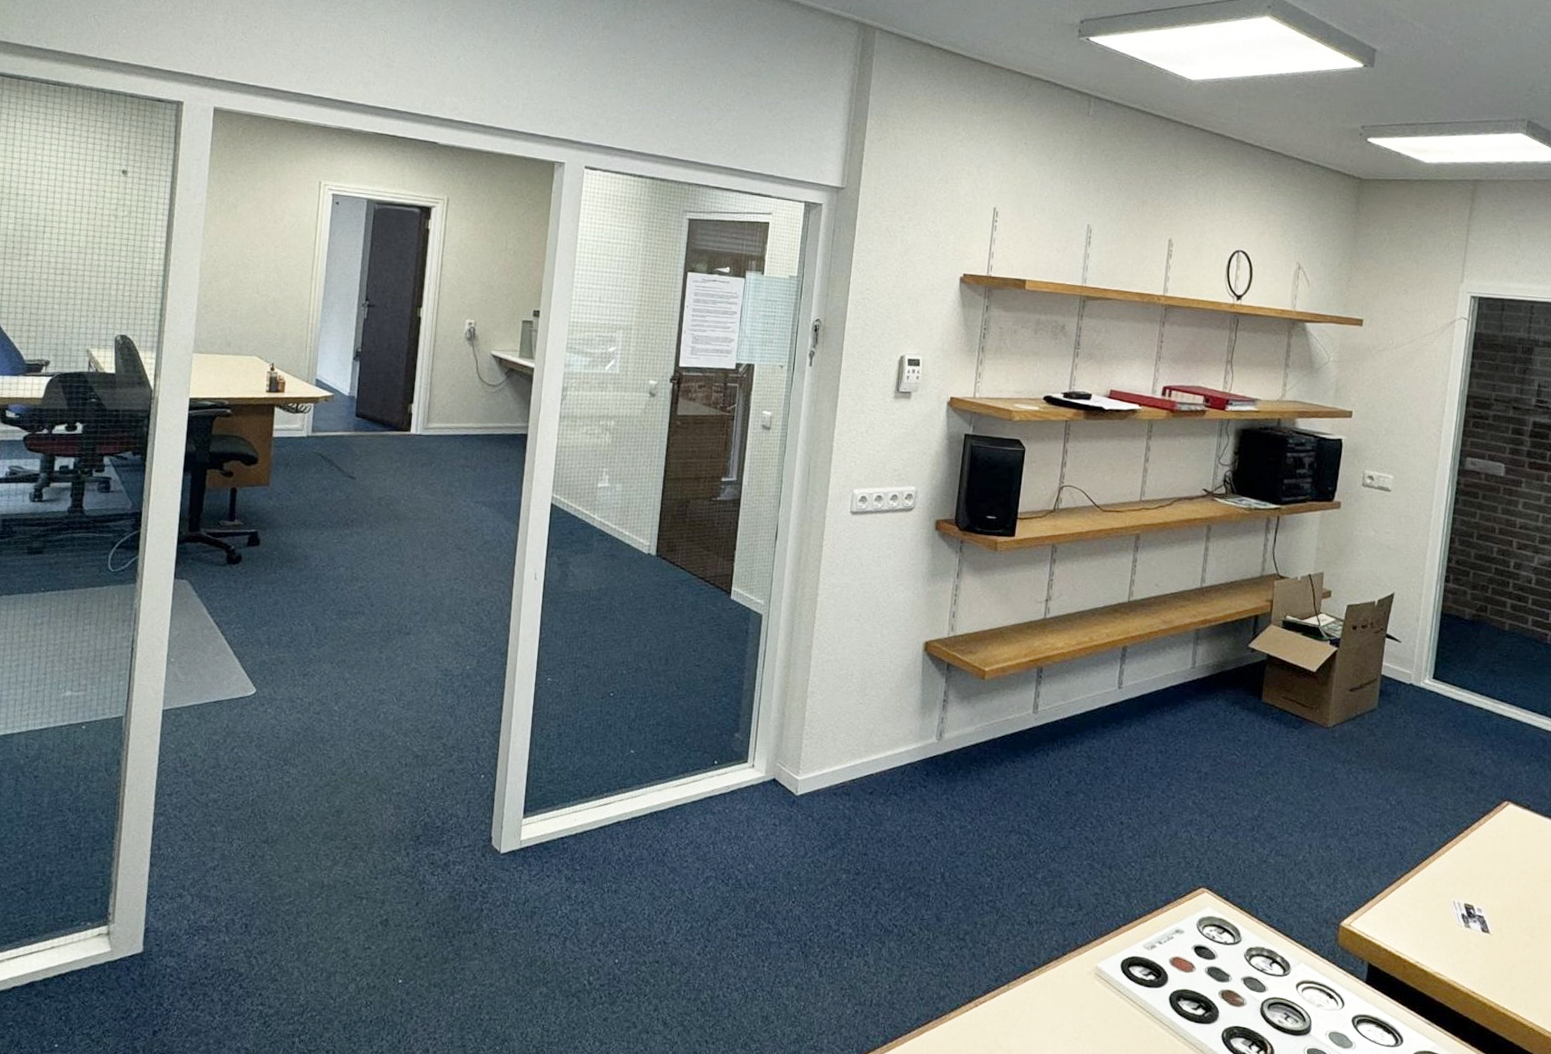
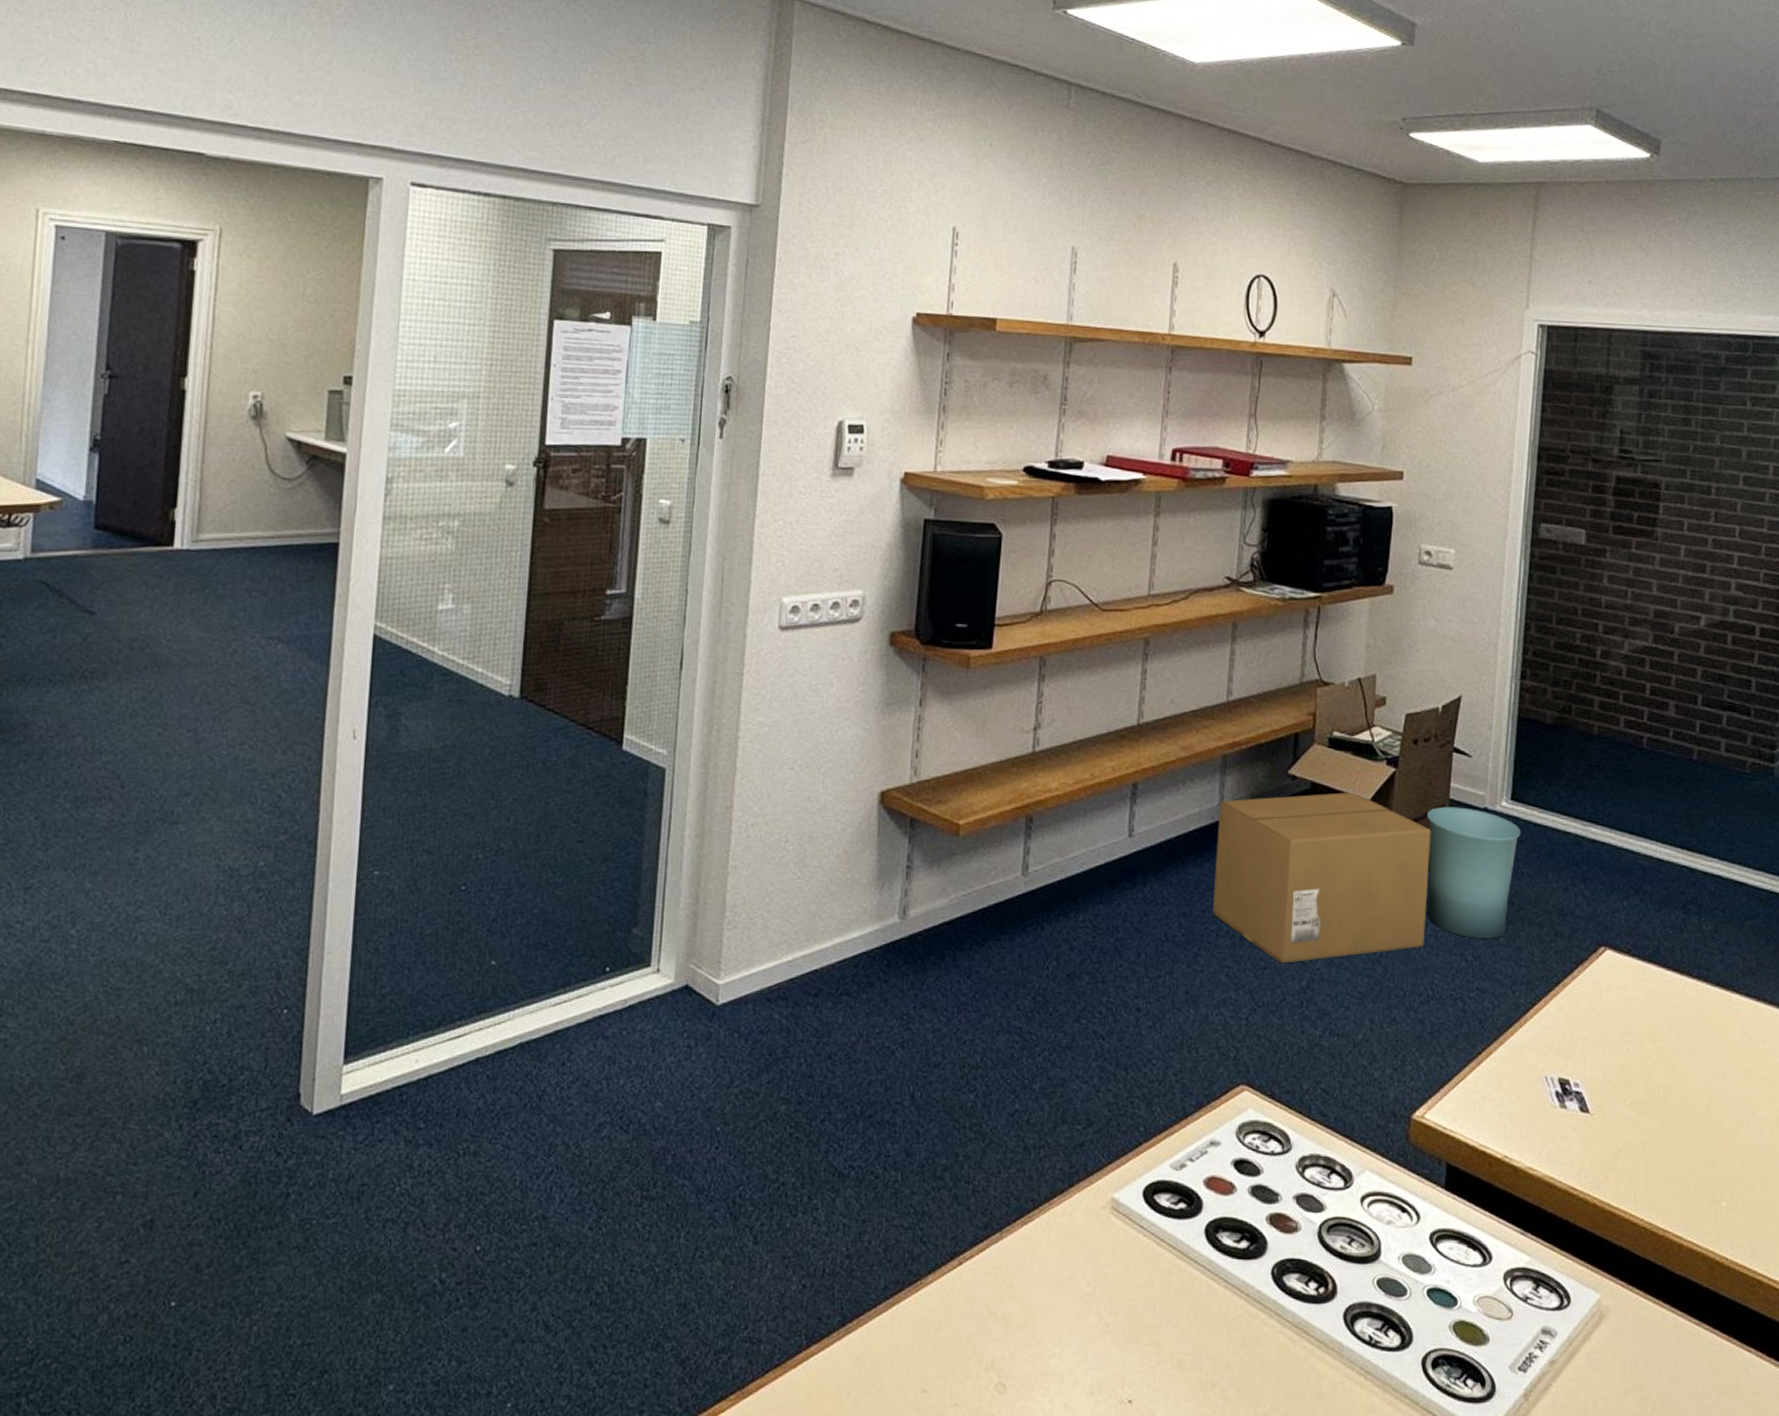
box: none [1184,664,1365,796] -> present [1213,792,1431,964]
waste bin: none [1359,680,1441,789] -> present [1427,806,1521,939]

